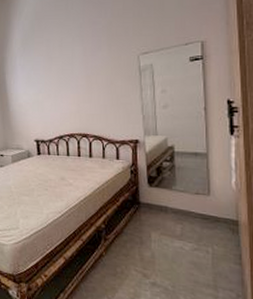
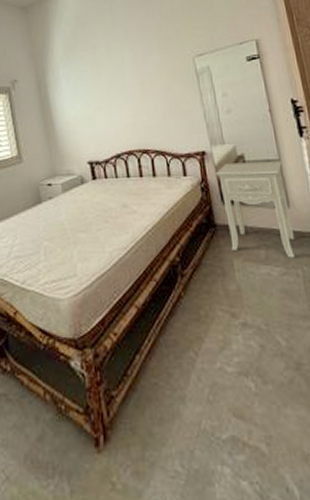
nightstand: none [145,152,210,238] -> present [215,161,295,258]

